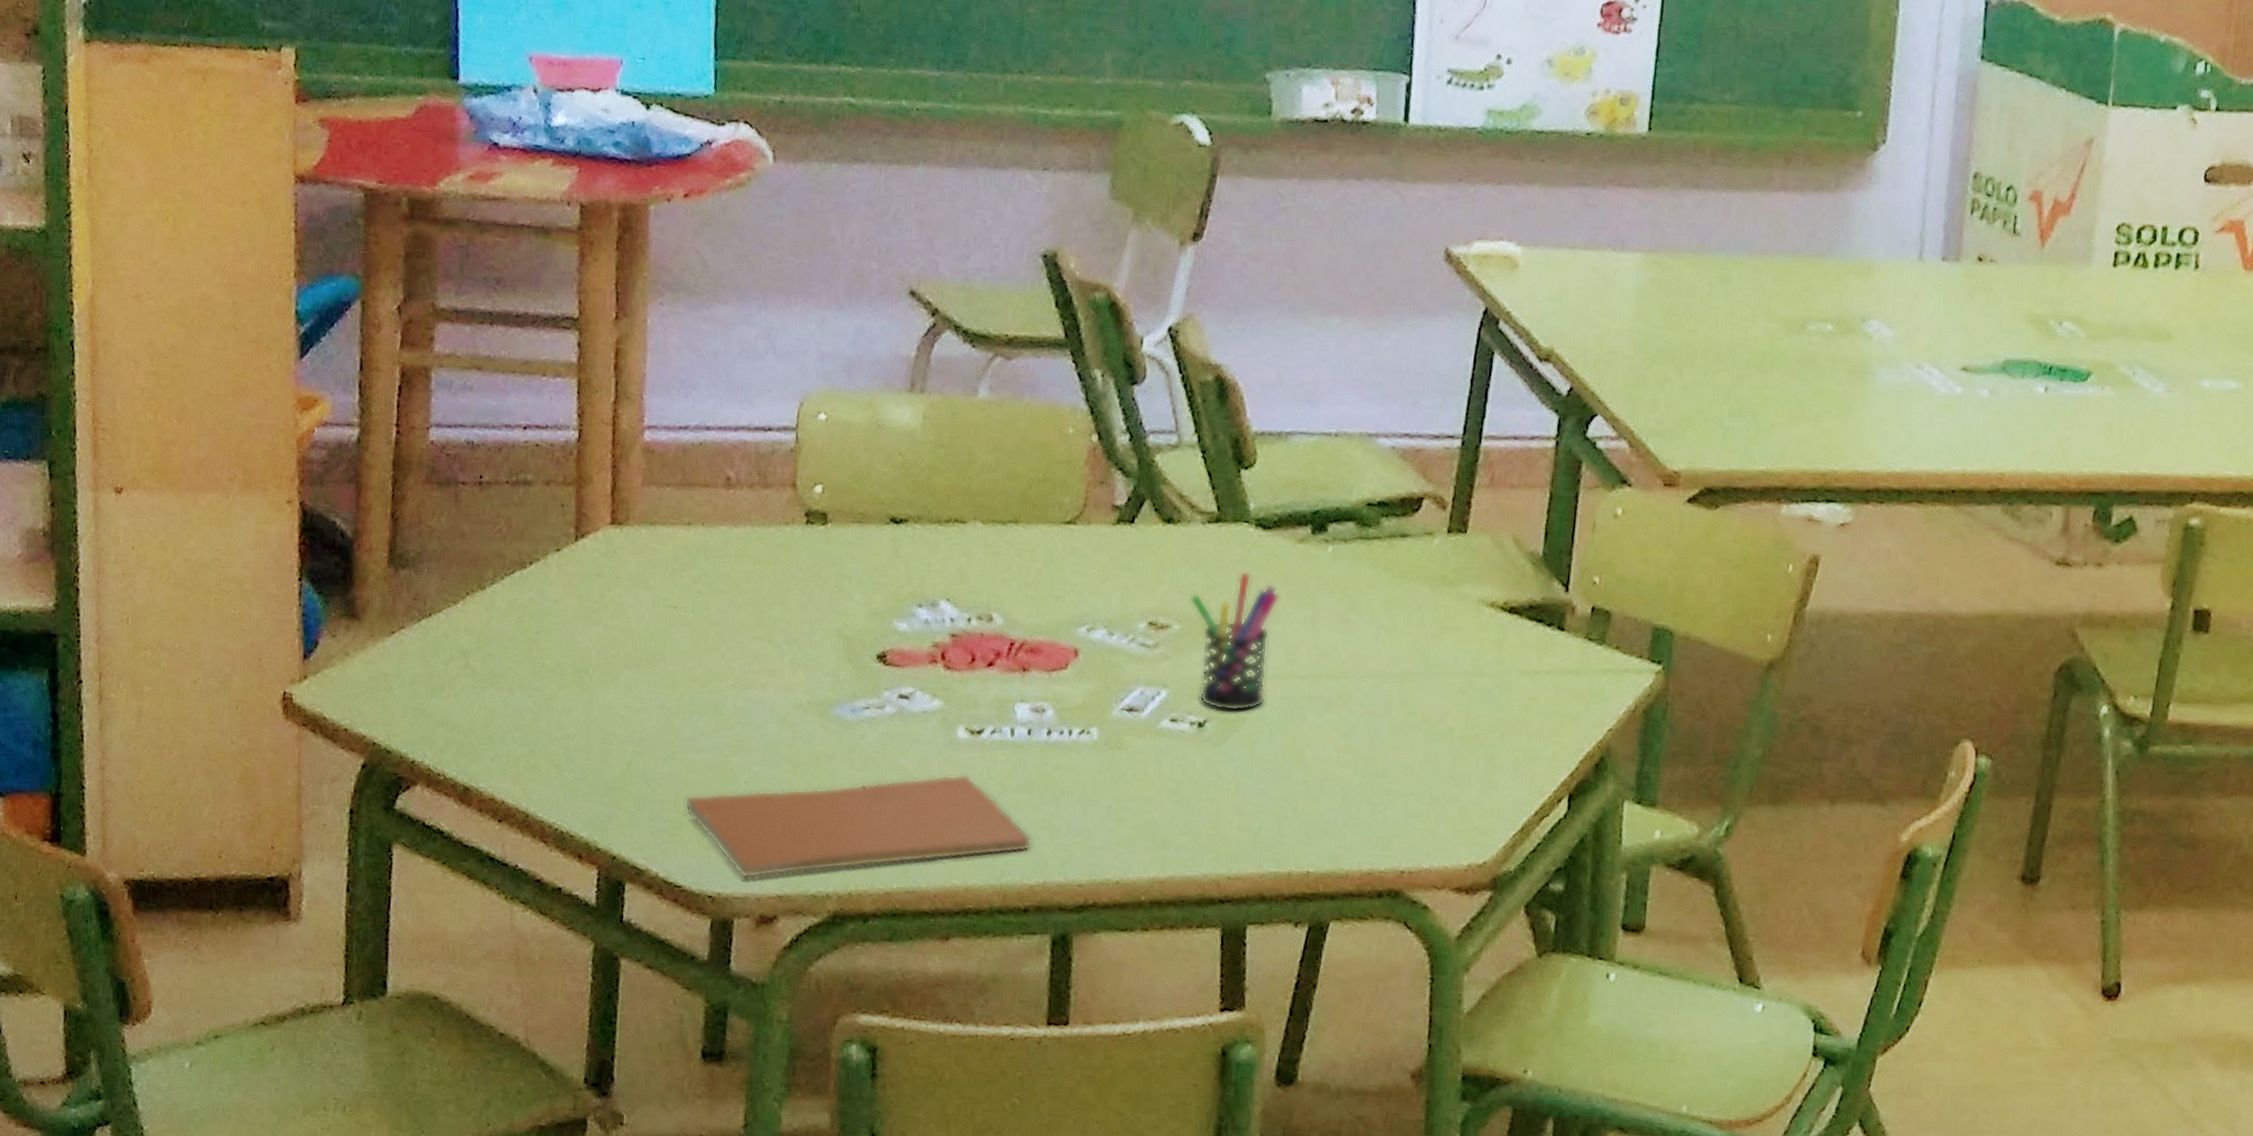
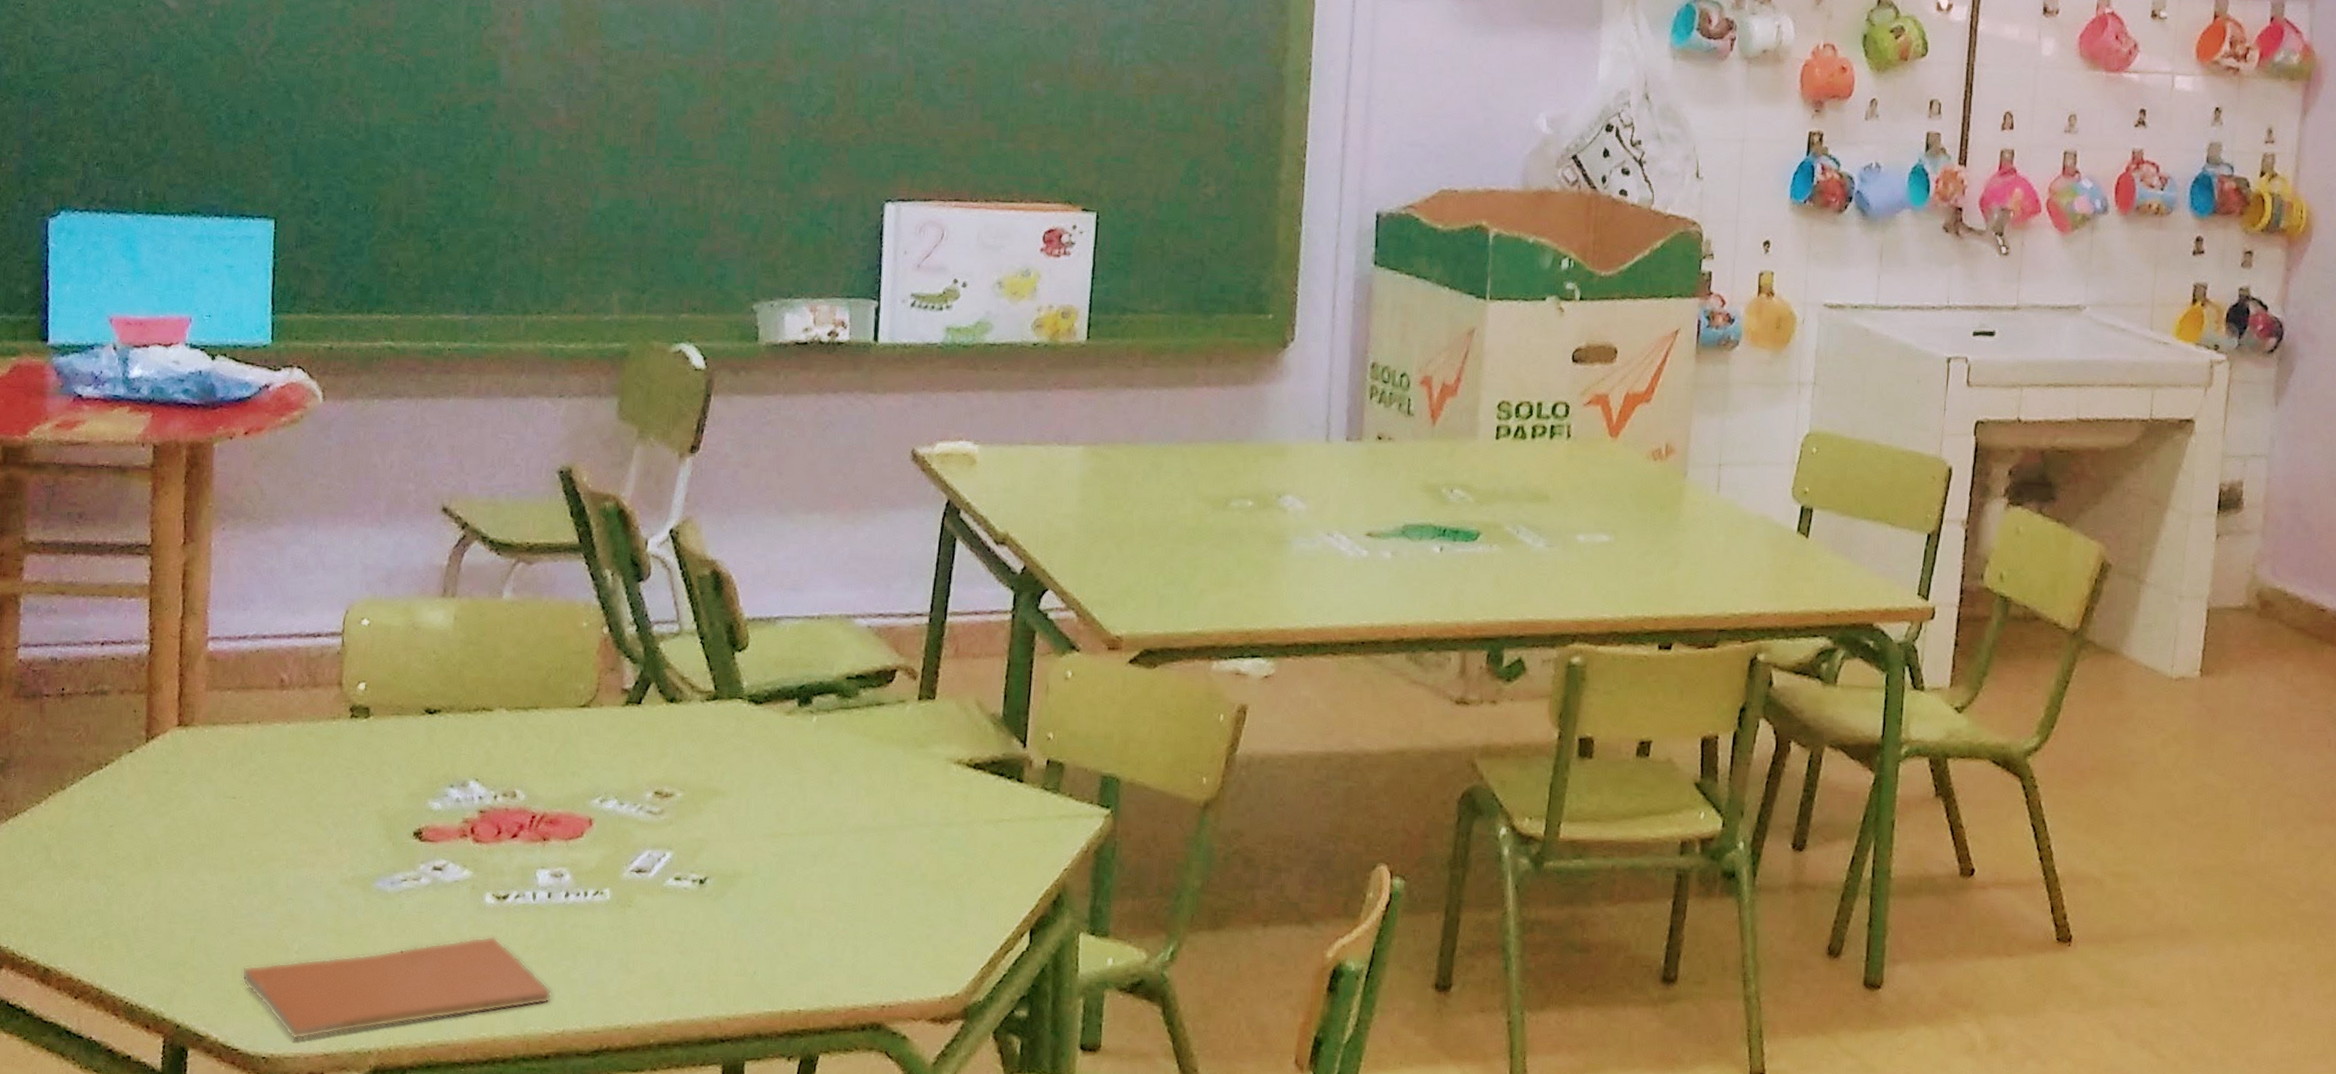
pen holder: present [1189,570,1281,712] -> none [691,742,771,869]

